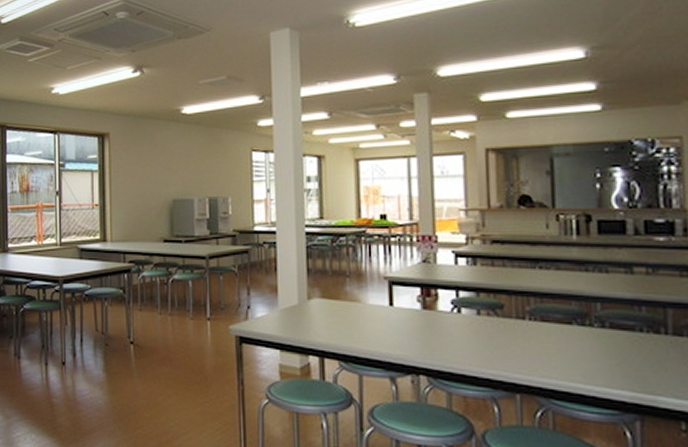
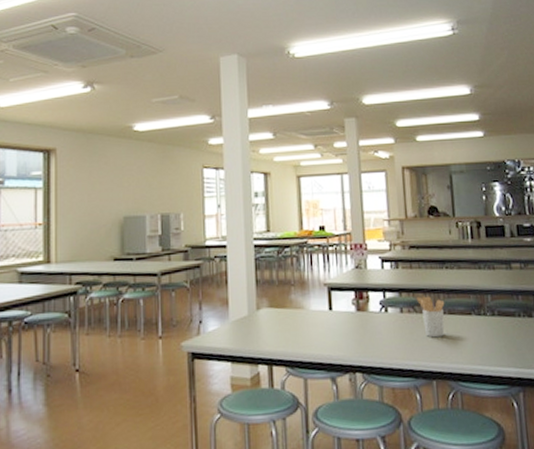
utensil holder: none [497,298,537,347] -> present [416,296,445,338]

